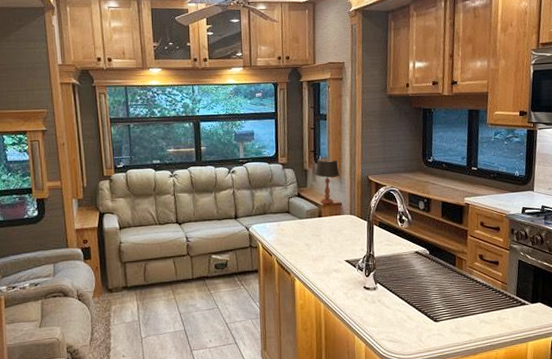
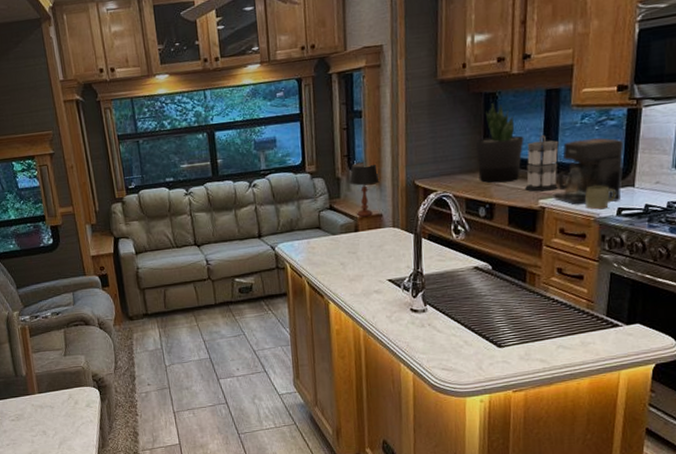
planter: none [416,117,453,182] -> present [475,103,524,183]
spice rack: none [454,145,479,191] -> present [525,135,559,192]
coffee maker: none [476,151,526,204] -> present [554,138,624,205]
mug: none [499,188,521,208] -> present [585,185,616,210]

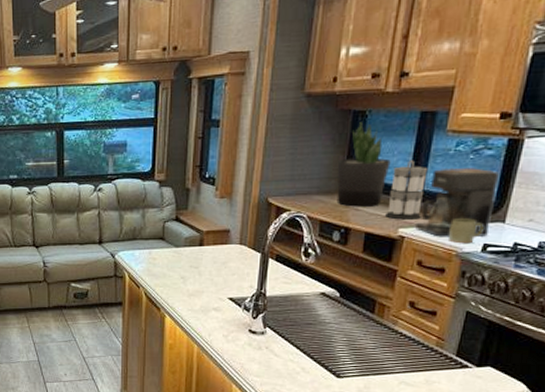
table lamp: present [349,162,380,218] -> none [199,174,231,232]

